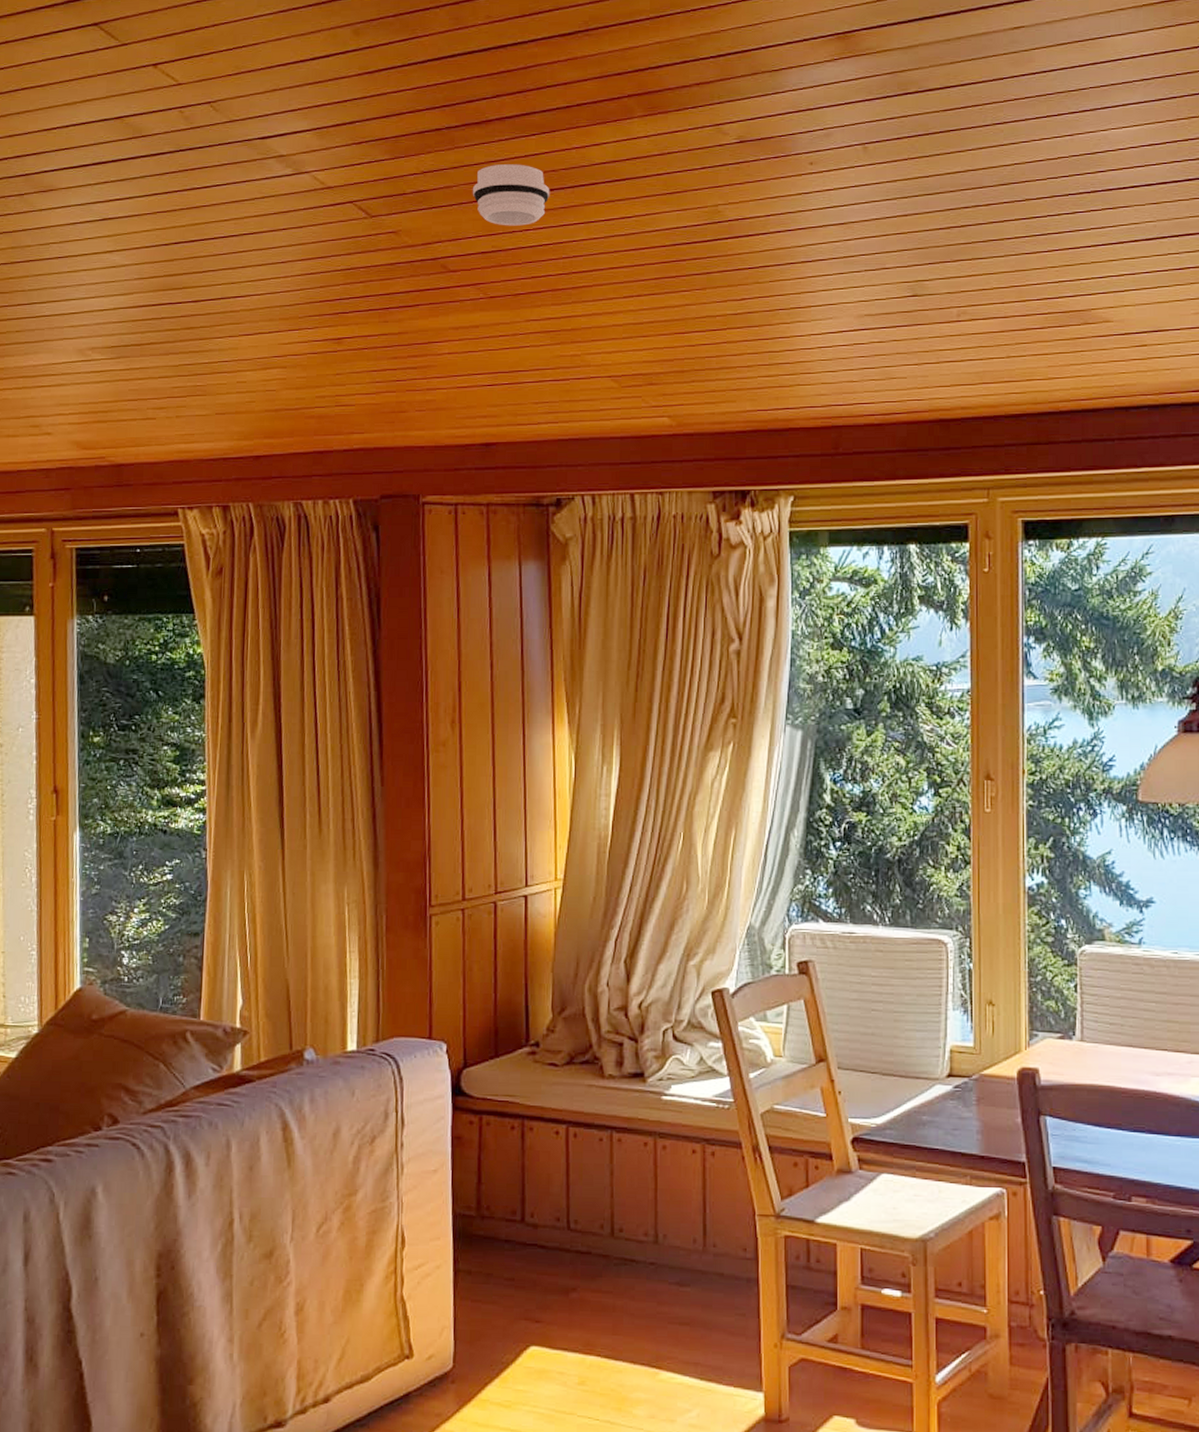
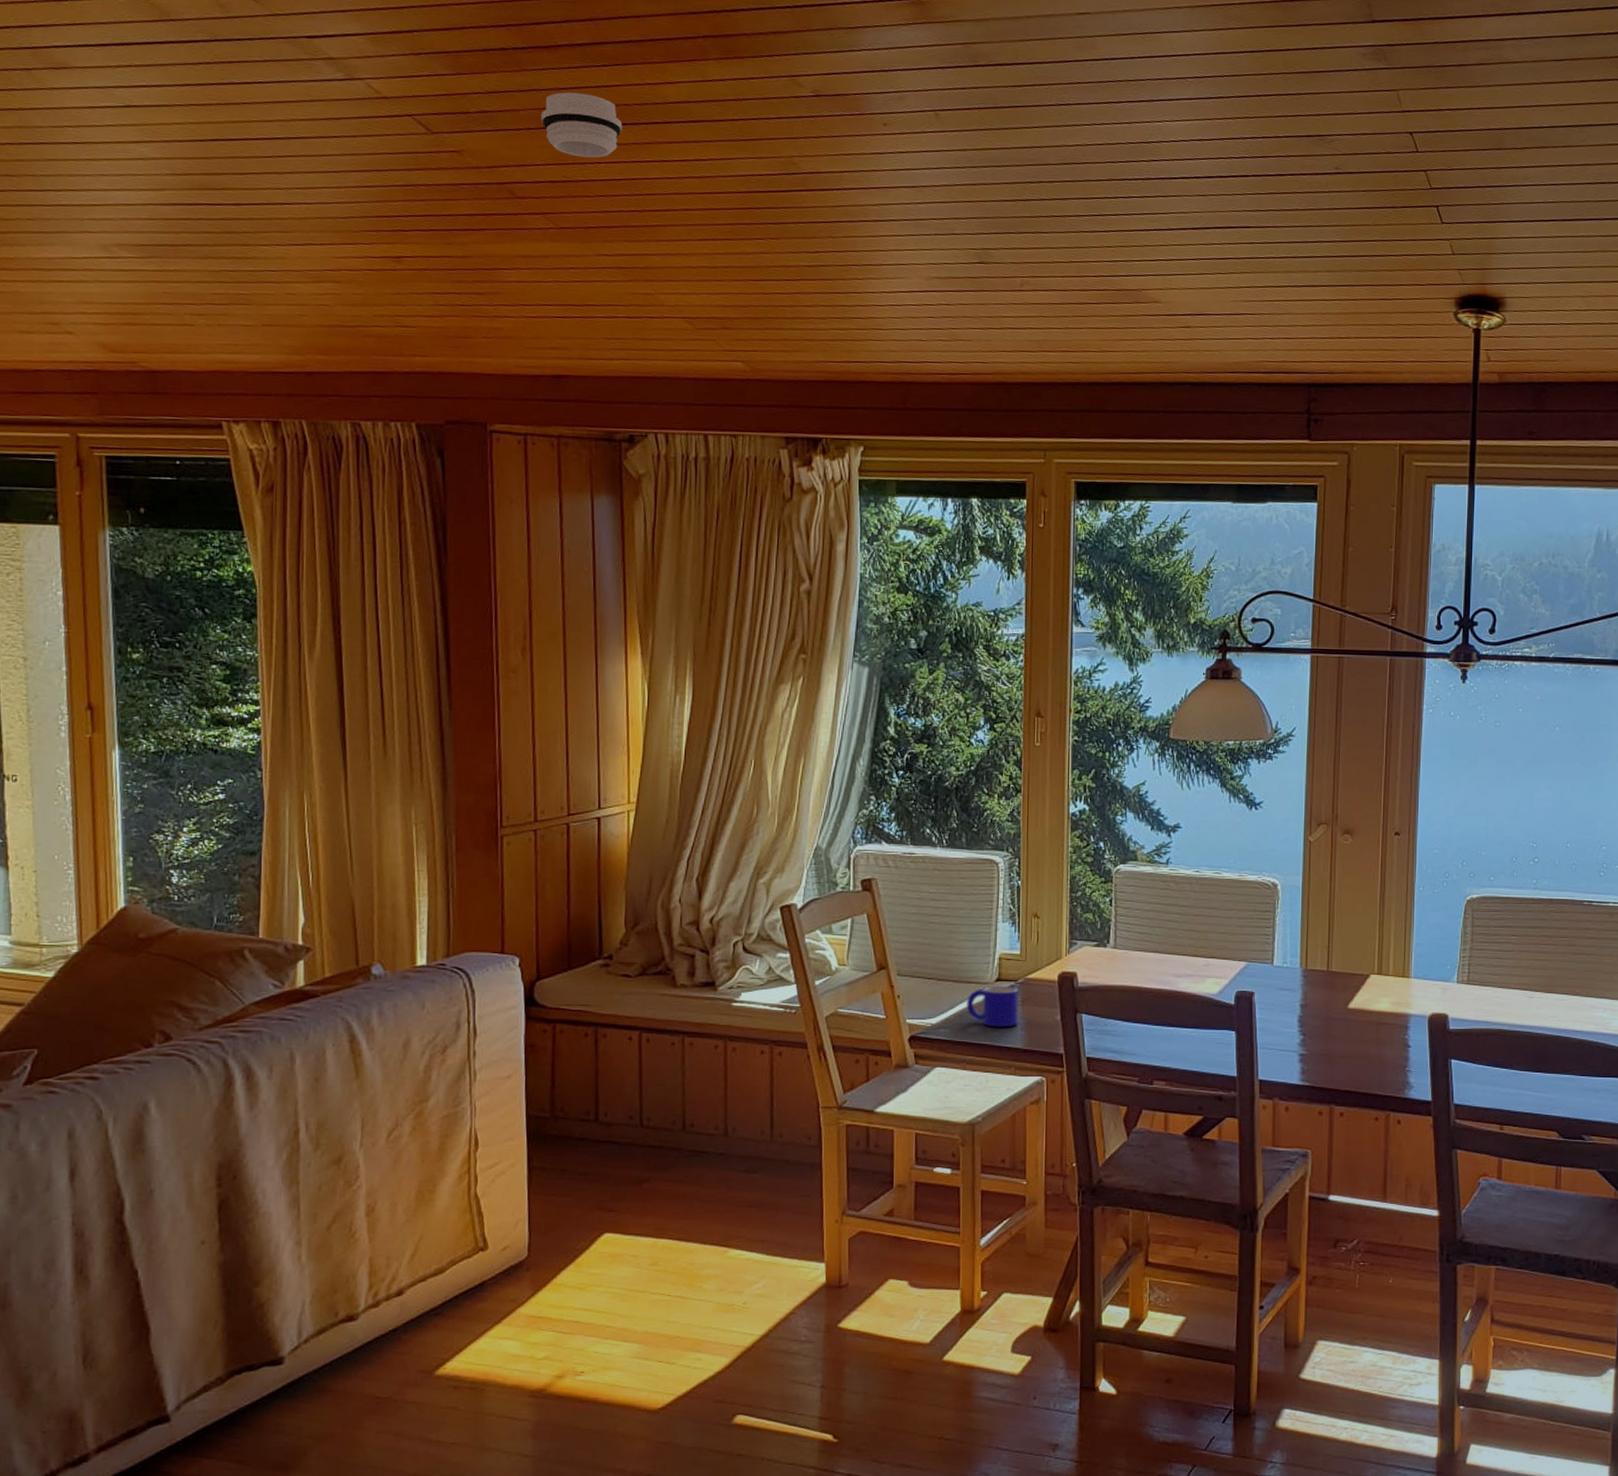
mug: none [915,1082,974,1130] -> present [966,986,1020,1028]

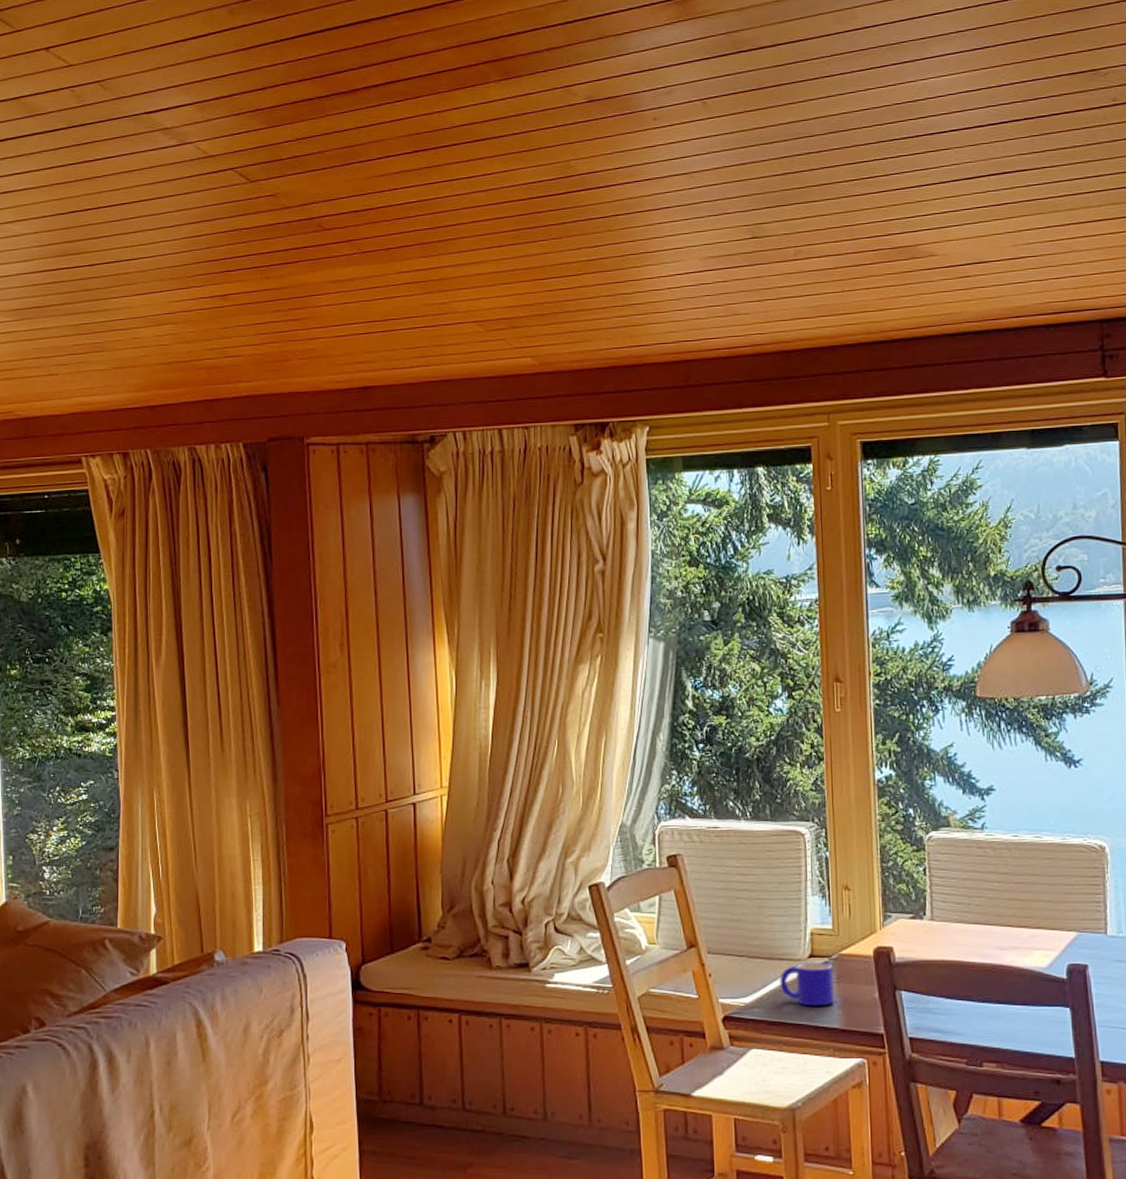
smoke detector: present [540,92,623,158] -> none [343,128,415,186]

